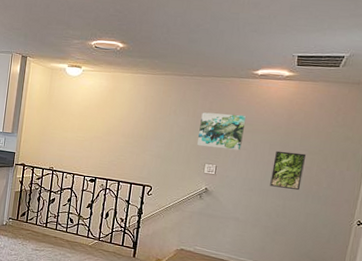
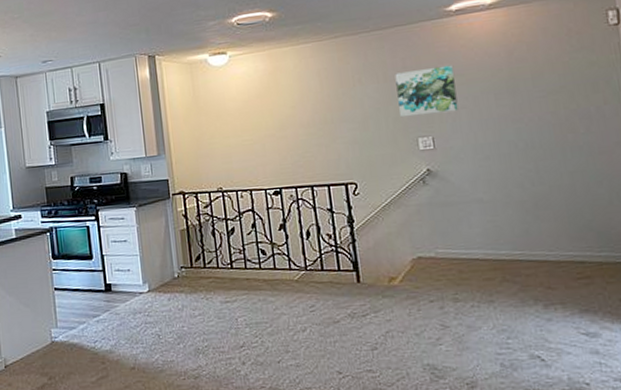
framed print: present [270,150,306,191] -> none [505,95,551,148]

